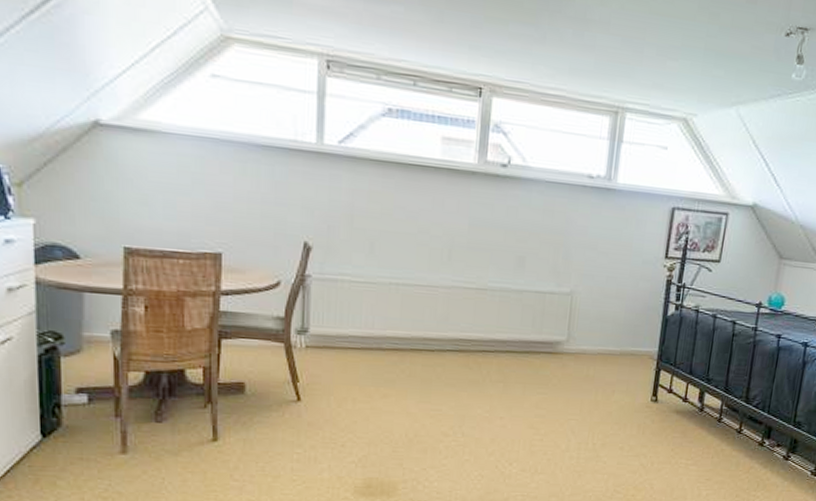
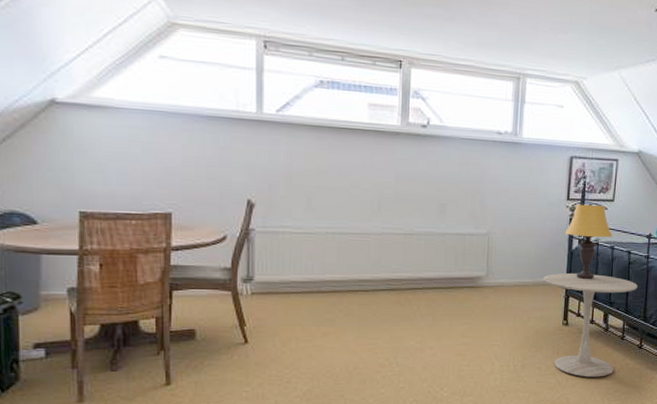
side table: none [631,342,742,463] -> present [543,273,638,378]
table lamp: none [660,263,716,351] -> present [565,203,613,279]

